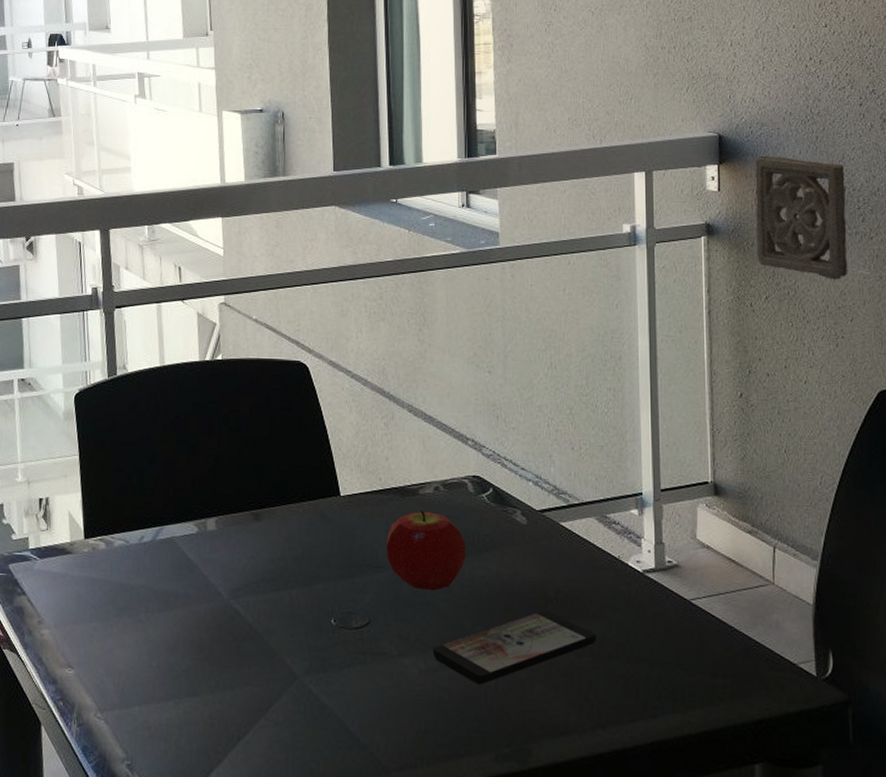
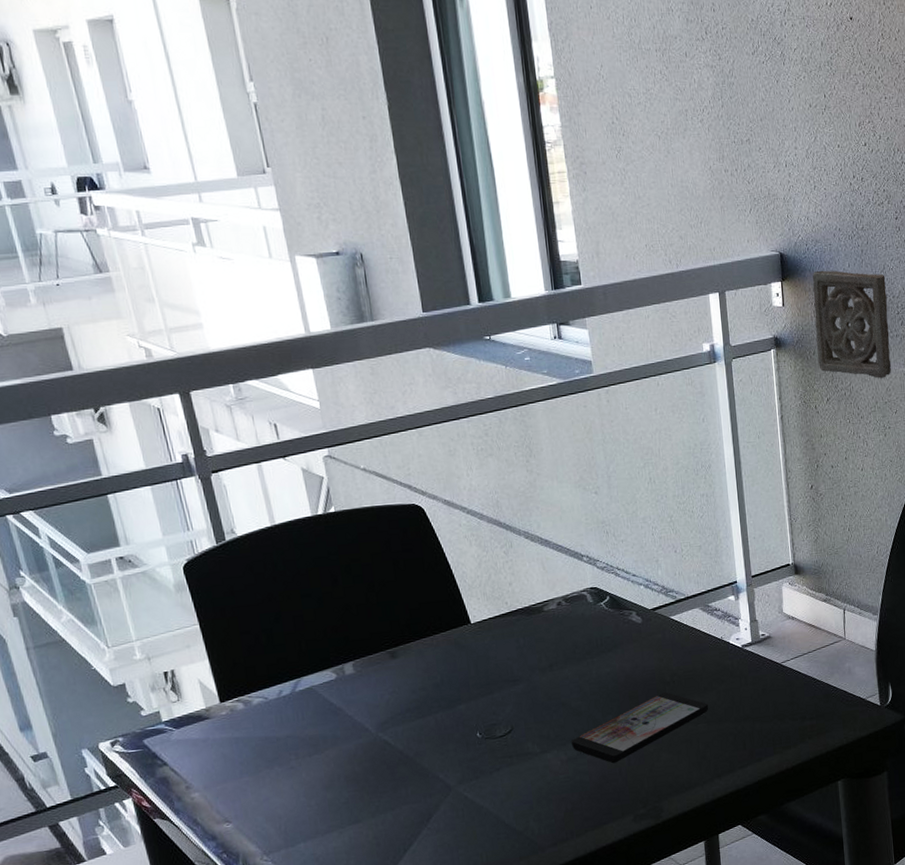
fruit: present [387,510,467,591] -> none [519,625,592,694]

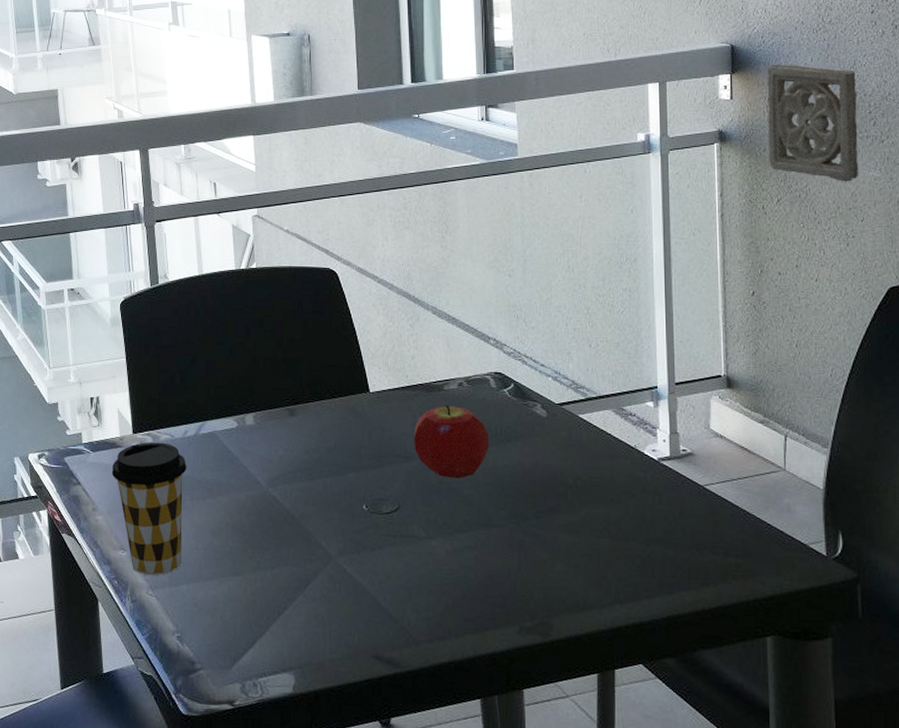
coffee cup: none [201,706,296,843] -> present [111,442,187,576]
fruit: none [519,625,592,694] -> present [414,405,490,479]
smartphone: present [570,691,709,764] -> none [458,495,615,565]

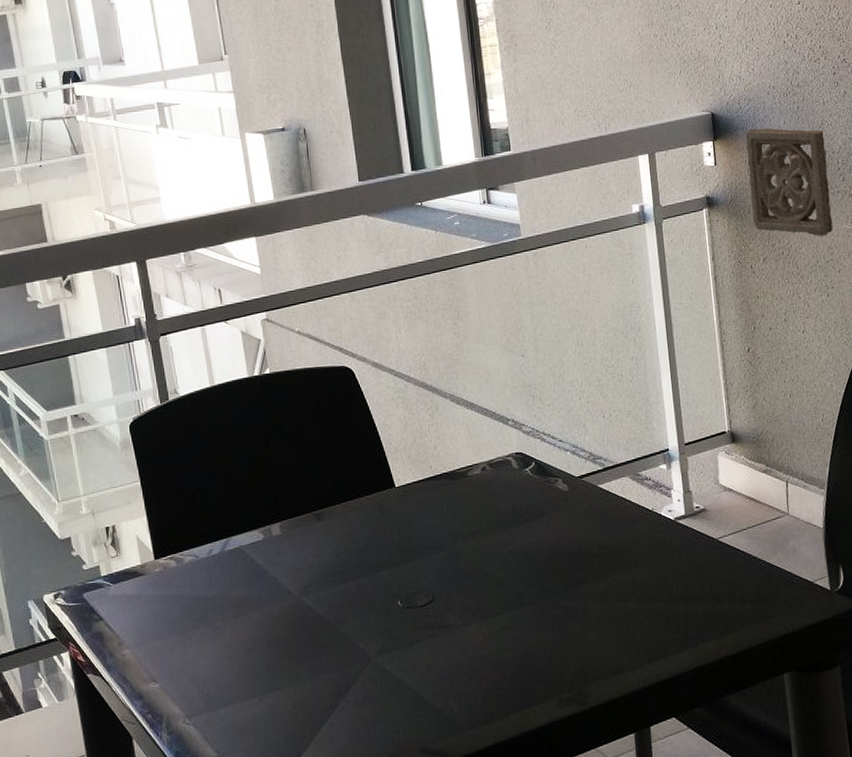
coffee cup: present [111,442,187,576] -> none [135,564,218,705]
fruit: present [414,405,490,479] -> none [442,490,517,563]

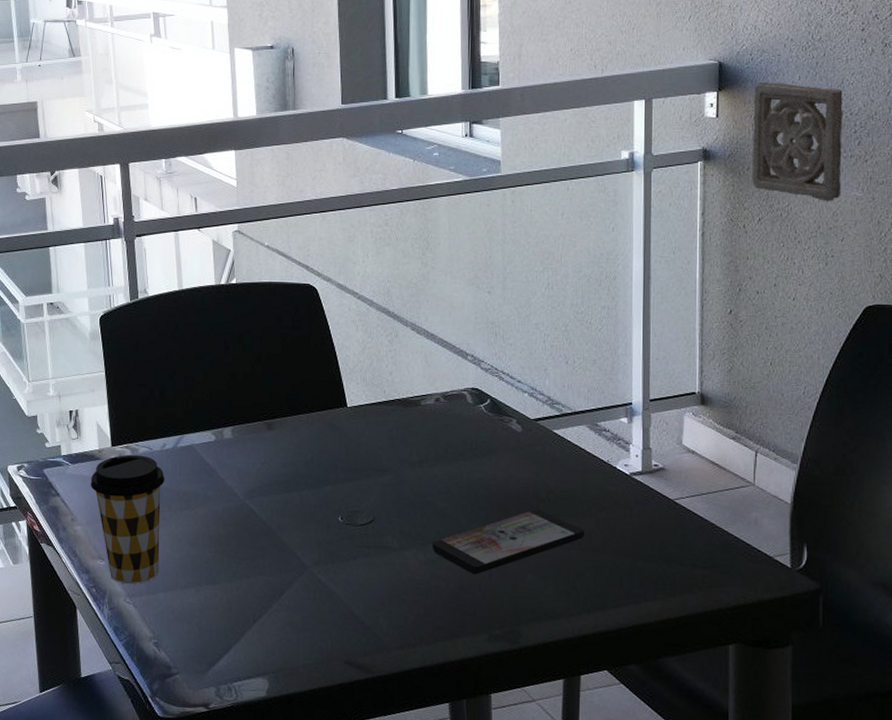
coffee cup: none [135,564,218,705] -> present [90,454,165,585]
smartphone: none [493,565,639,641] -> present [431,508,585,575]

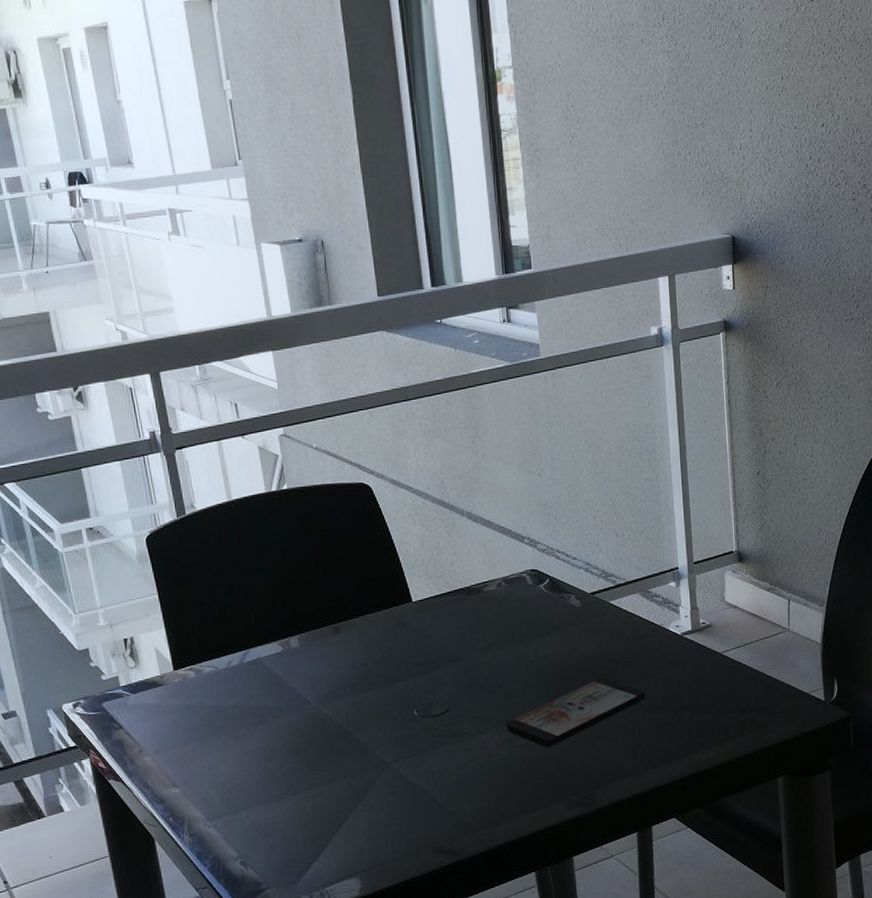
coffee cup: present [90,454,165,585] -> none [154,675,238,809]
wall ornament: present [752,82,843,201] -> none [764,253,845,363]

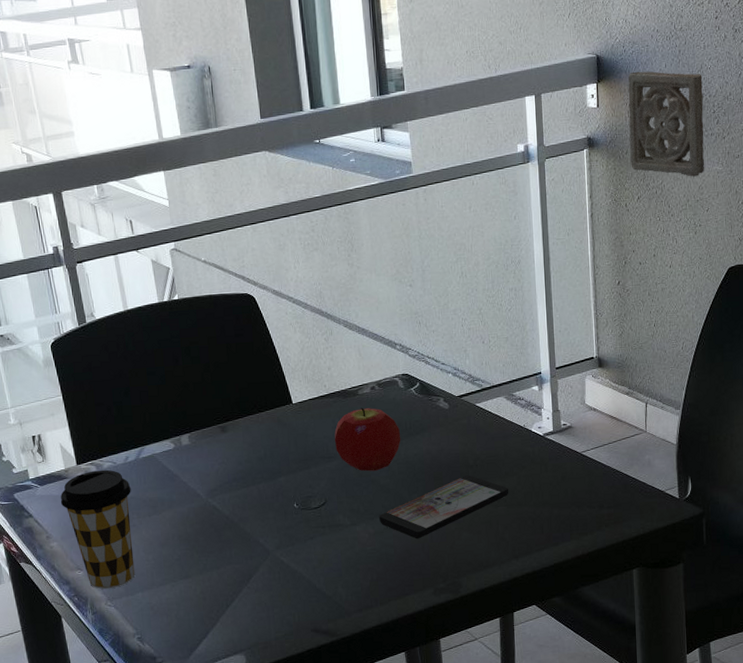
coffee cup: none [154,675,238,809] -> present [60,469,135,590]
fruit: none [458,605,530,675] -> present [334,407,401,471]
wall ornament: none [764,253,845,363] -> present [628,71,705,177]

